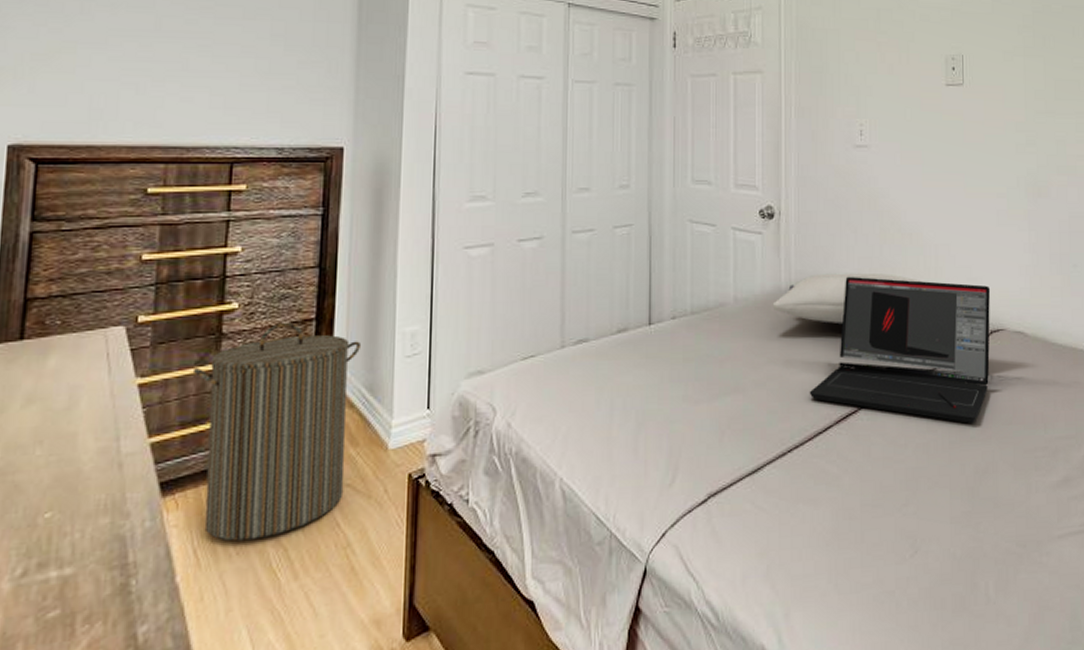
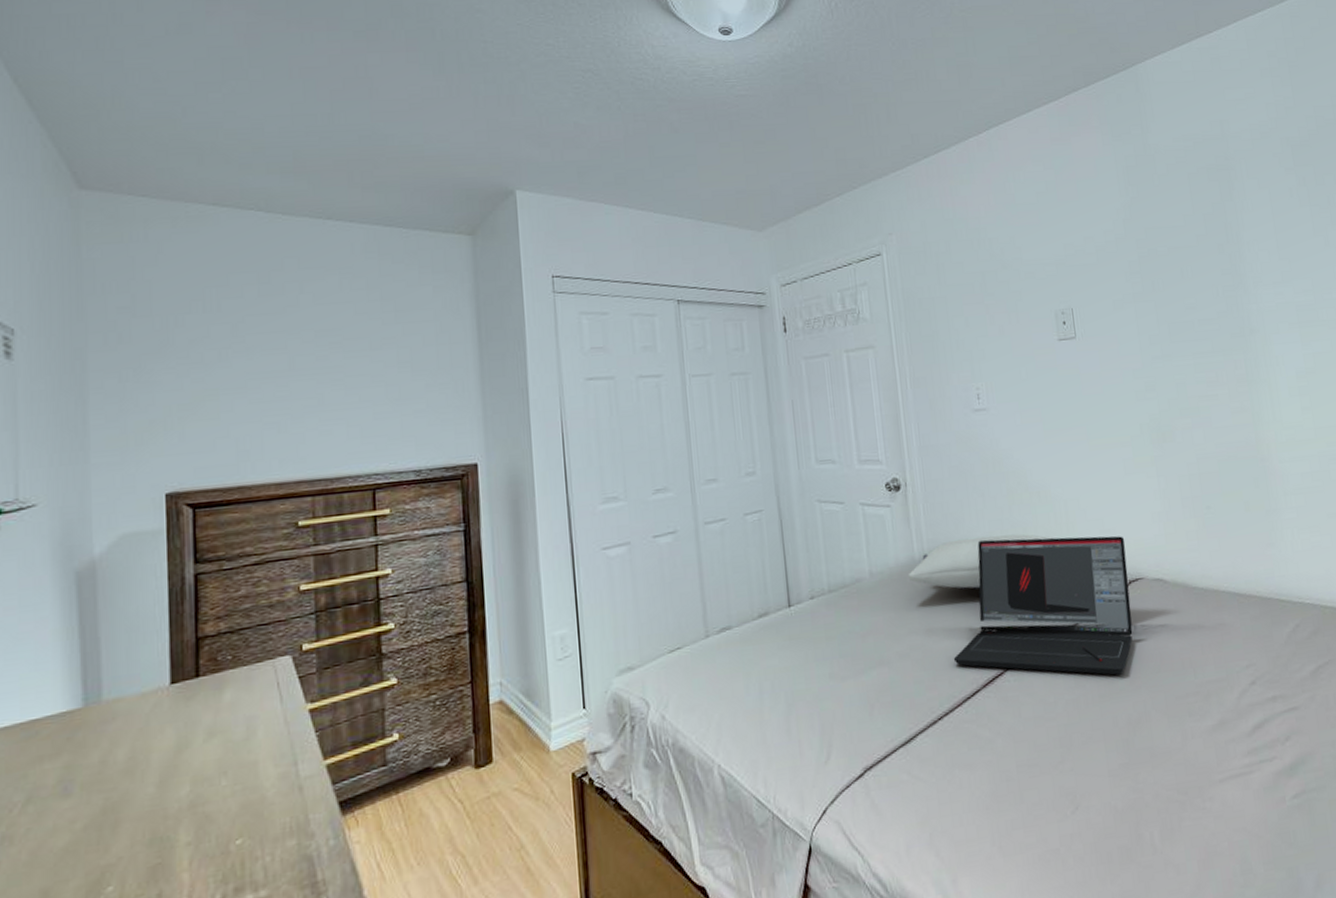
laundry hamper: present [194,322,360,541] -> none [359,637,513,852]

